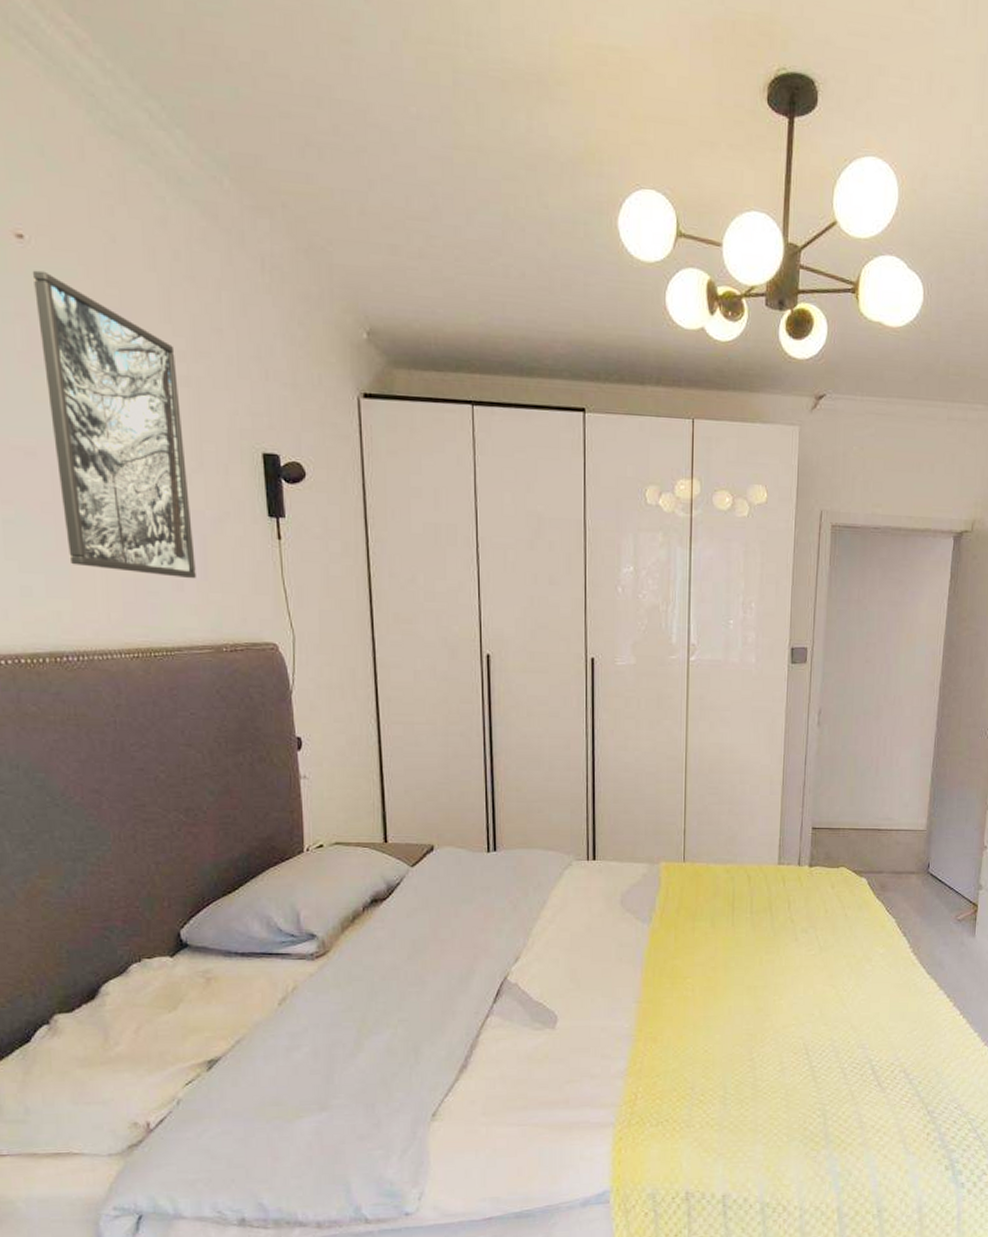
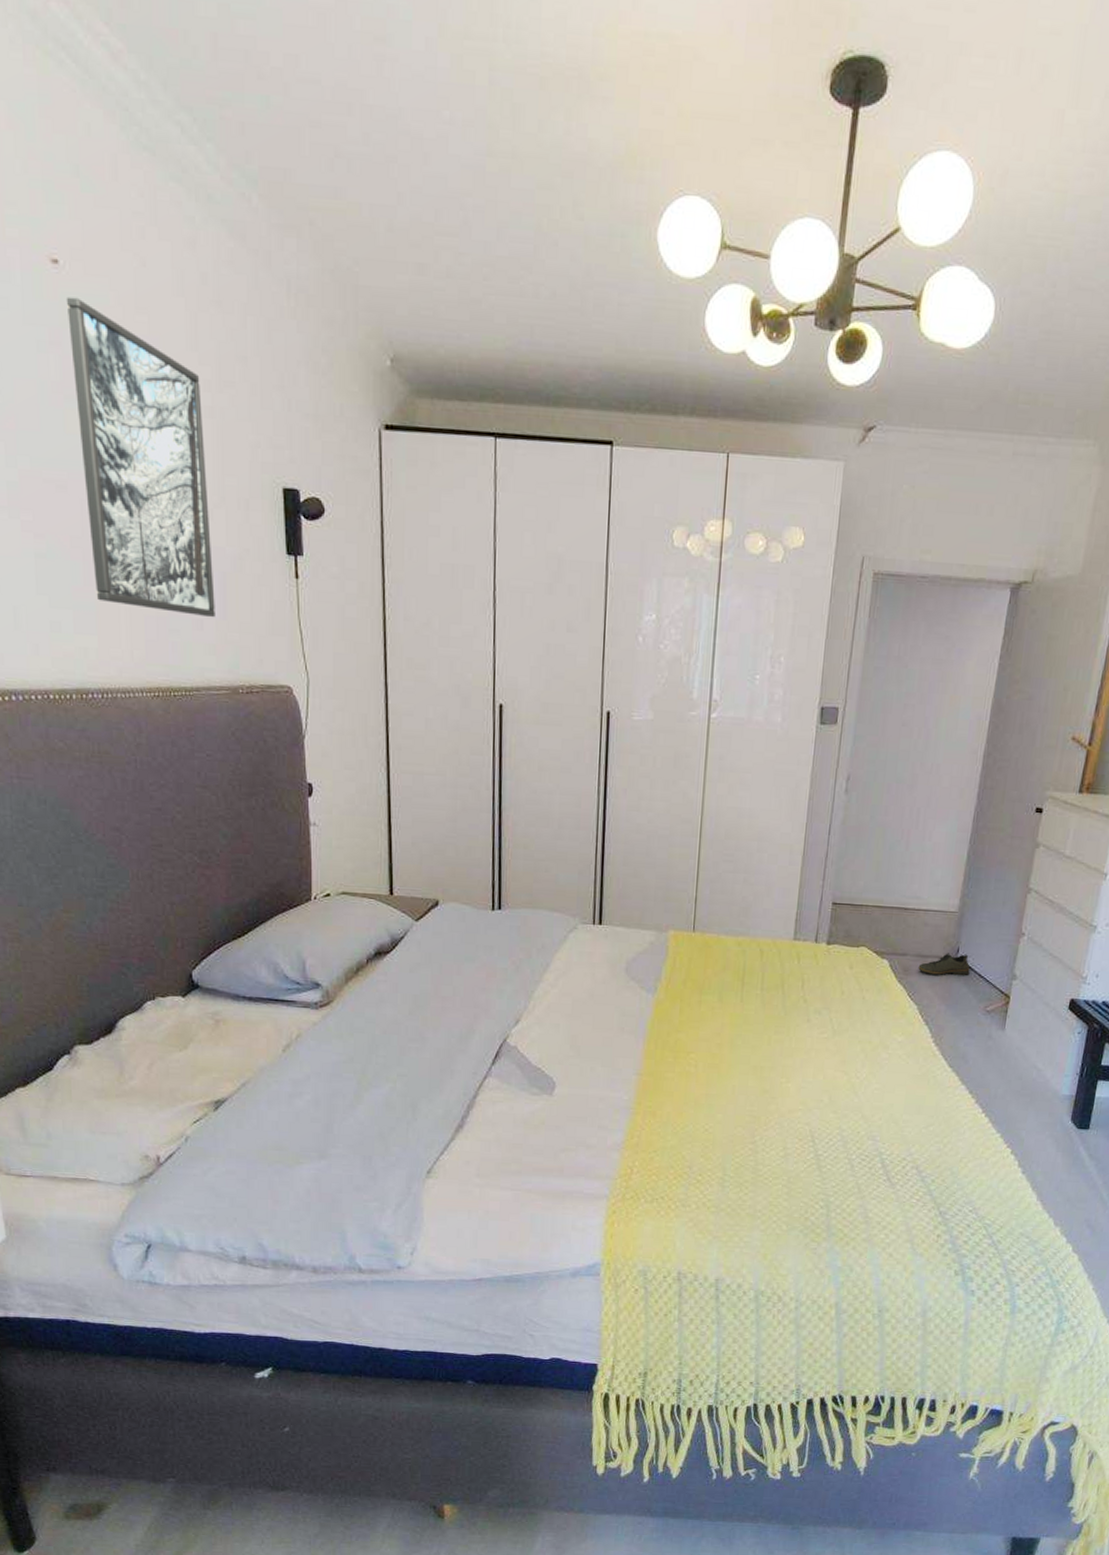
shoe: none [894,868,941,890] -> present [918,953,970,976]

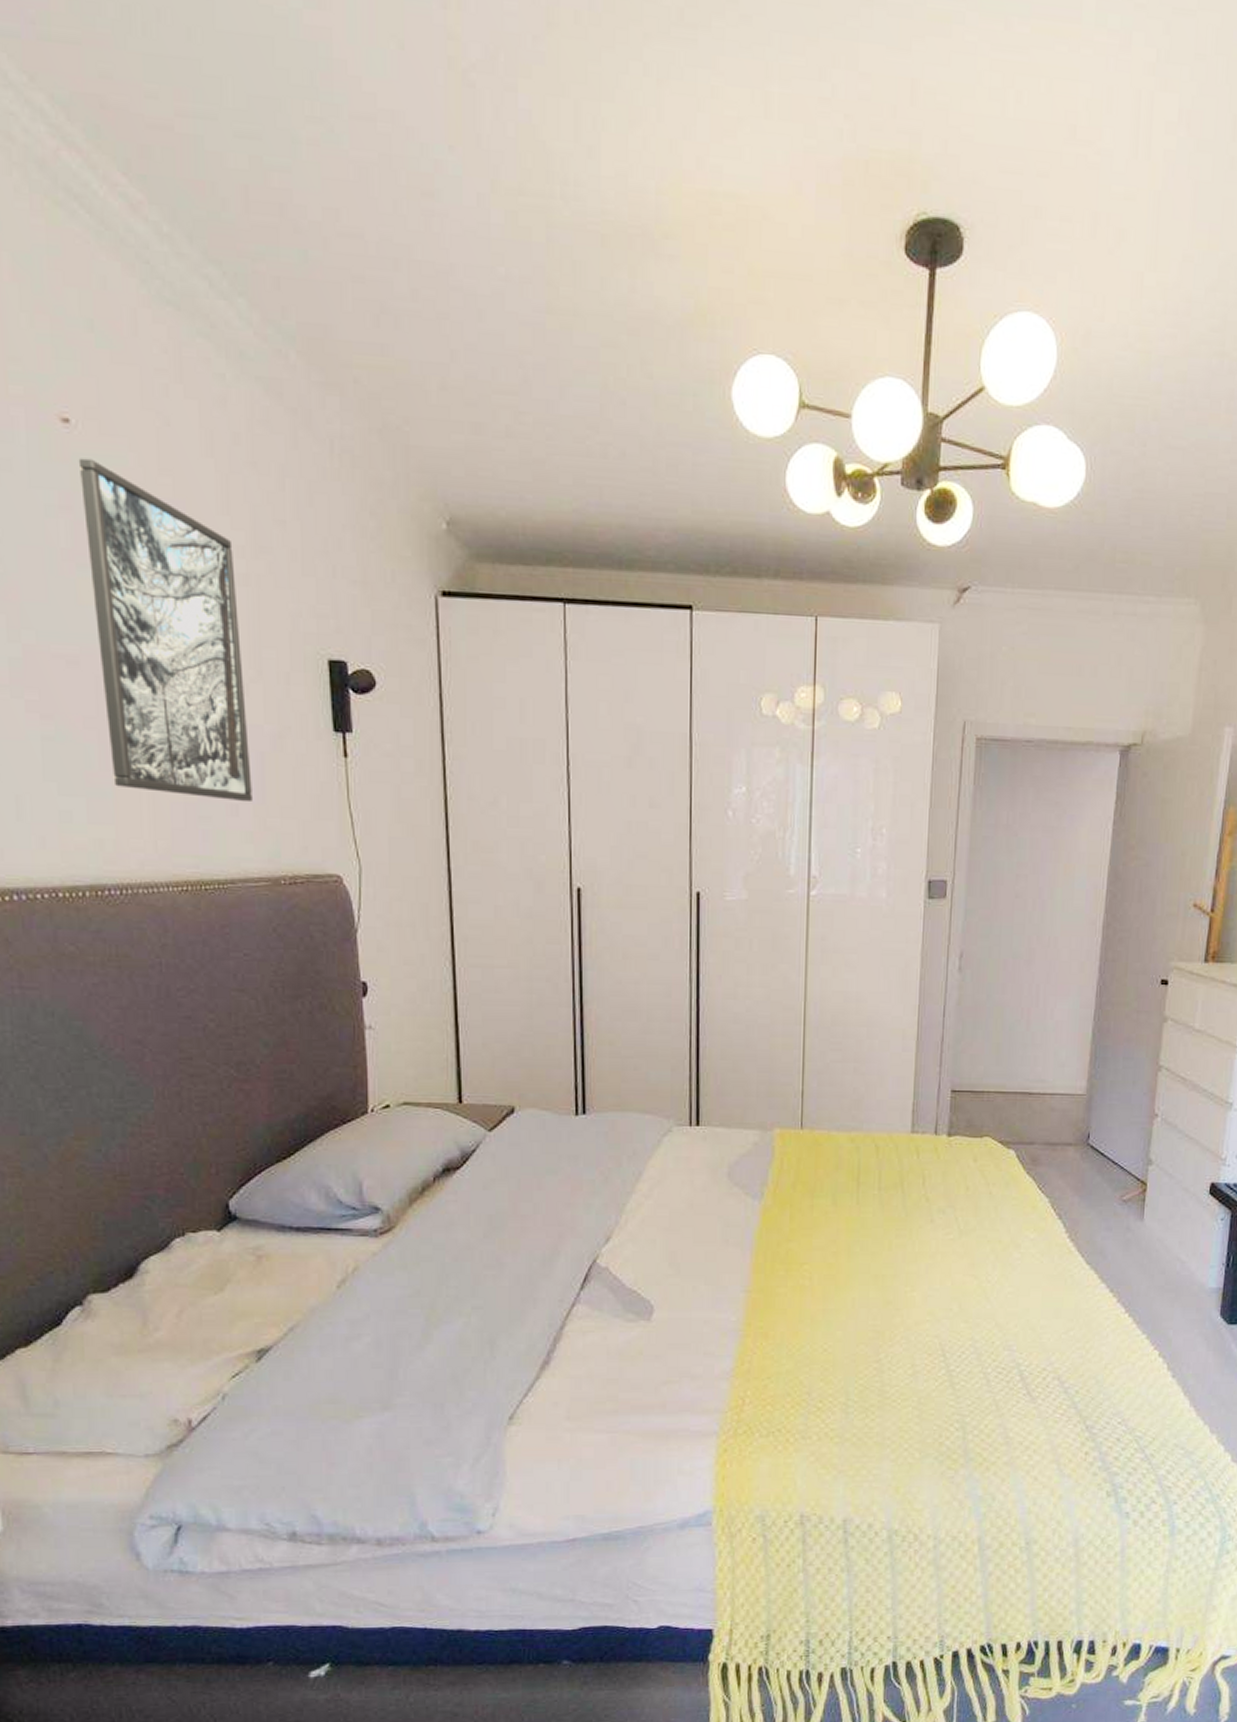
shoe: present [918,953,970,976] -> none [1047,1139,1103,1165]

